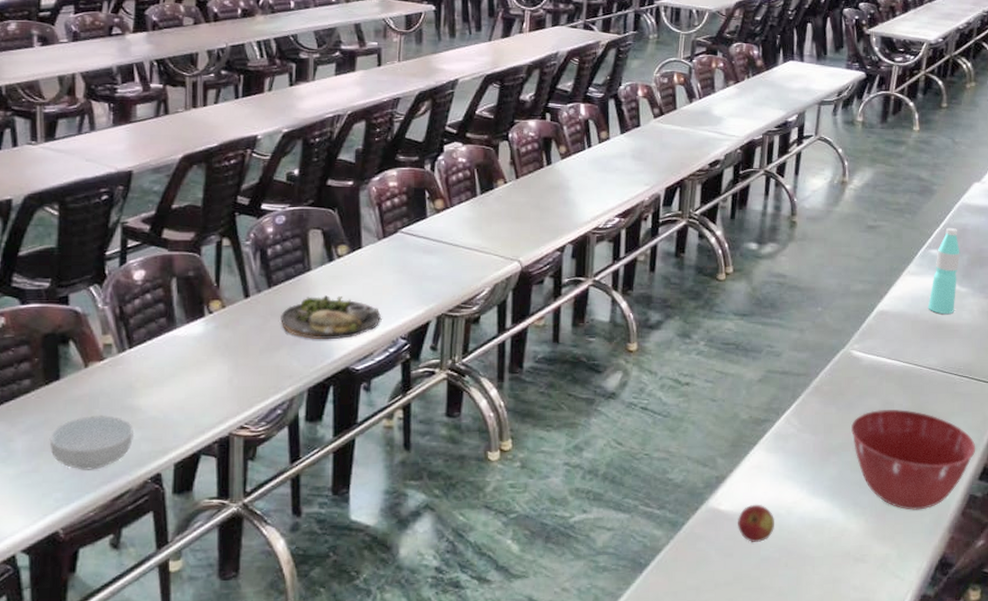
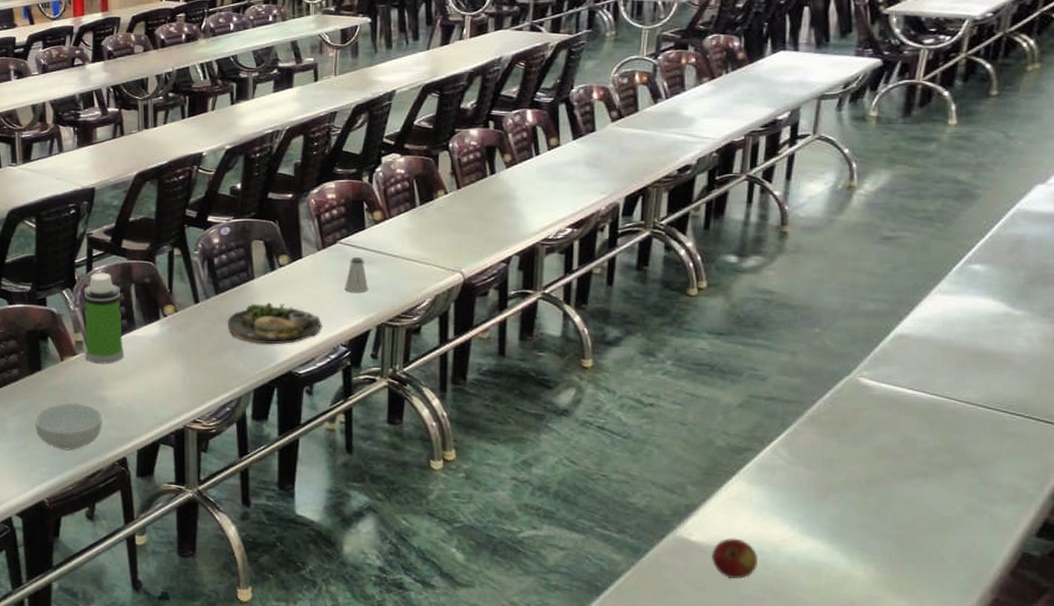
water bottle: none [114,265,162,369] -> present [83,272,125,364]
saltshaker: none [405,246,429,283] -> present [345,257,368,292]
mixing bowl: present [851,409,976,510] -> none [858,445,1033,564]
water bottle: present [927,227,960,315] -> none [965,238,1014,341]

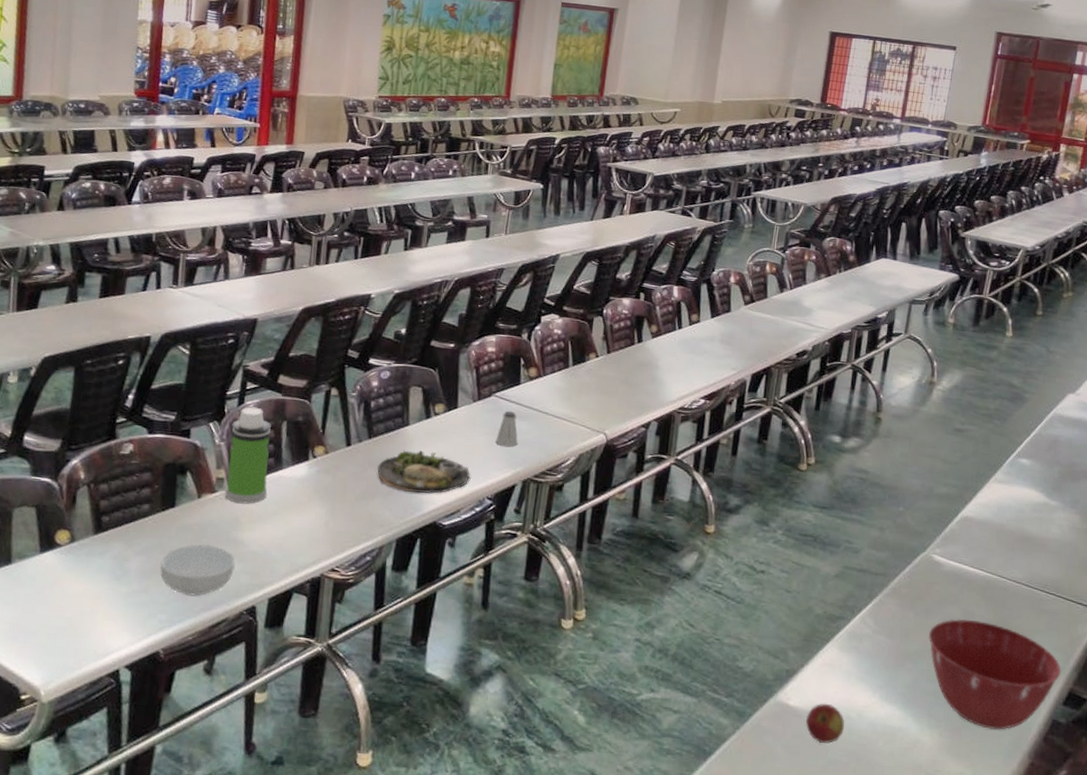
mixing bowl: none [858,445,1033,564] -> present [929,618,1061,730]

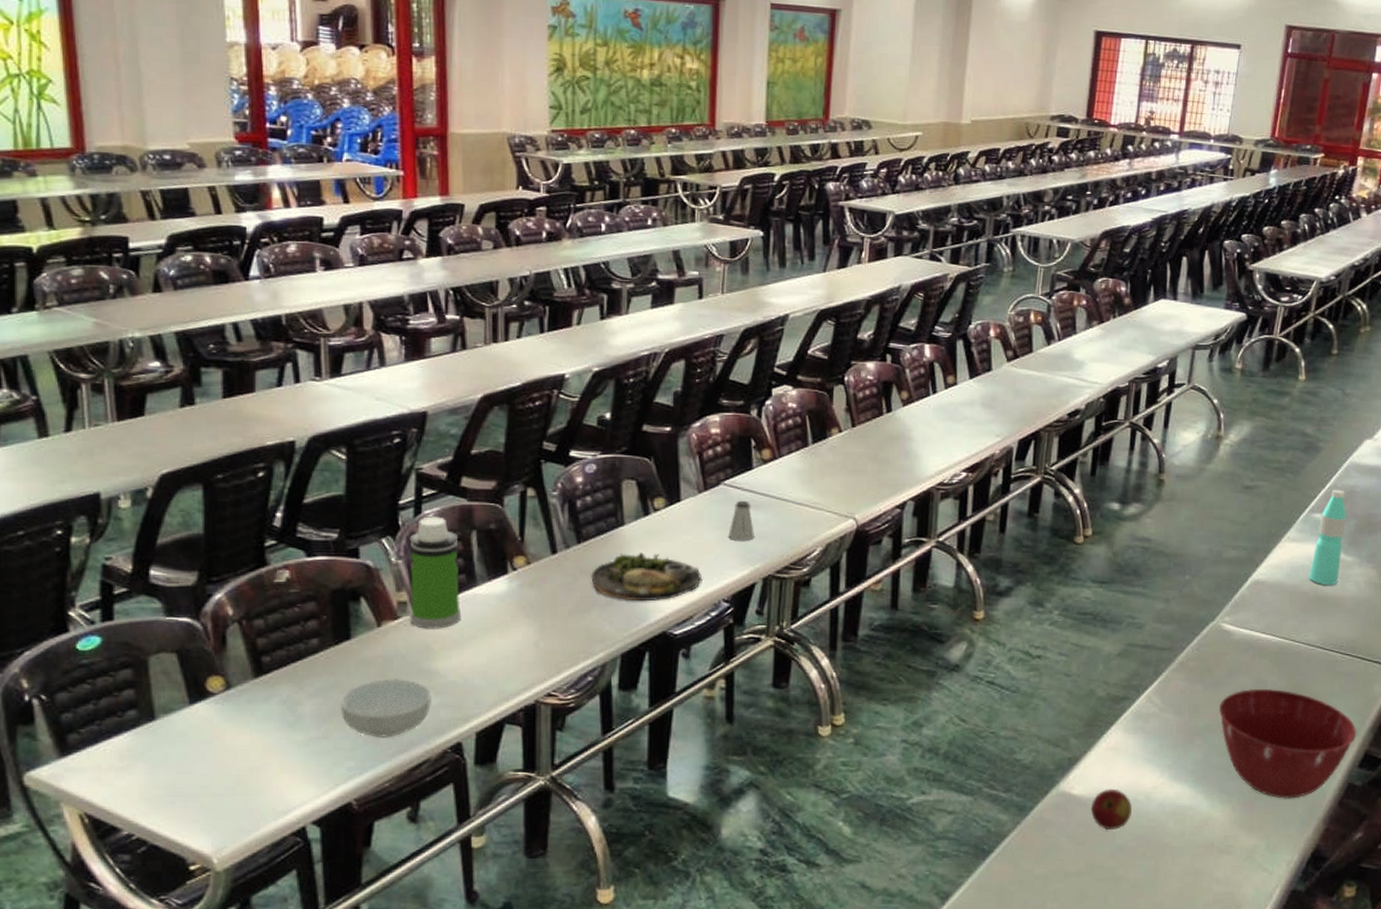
water bottle: none [1014,437,1051,527] -> present [1308,489,1347,586]

